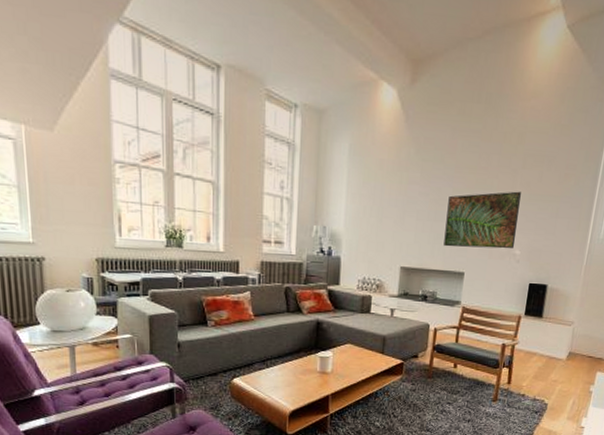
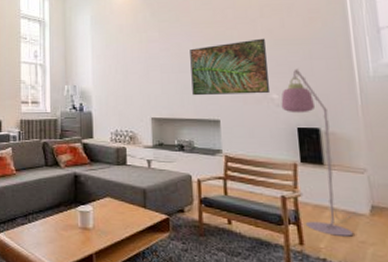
floor lamp: none [515,226,558,377] -> present [281,69,357,237]

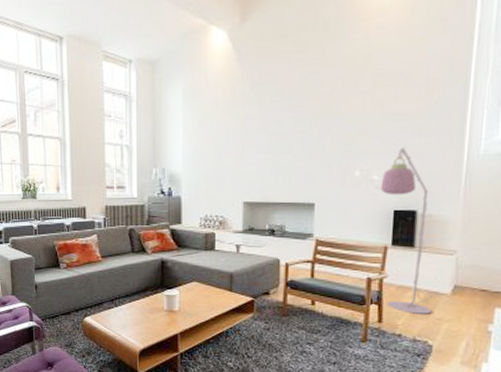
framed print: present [190,38,270,96] -> none [289,113,374,178]

